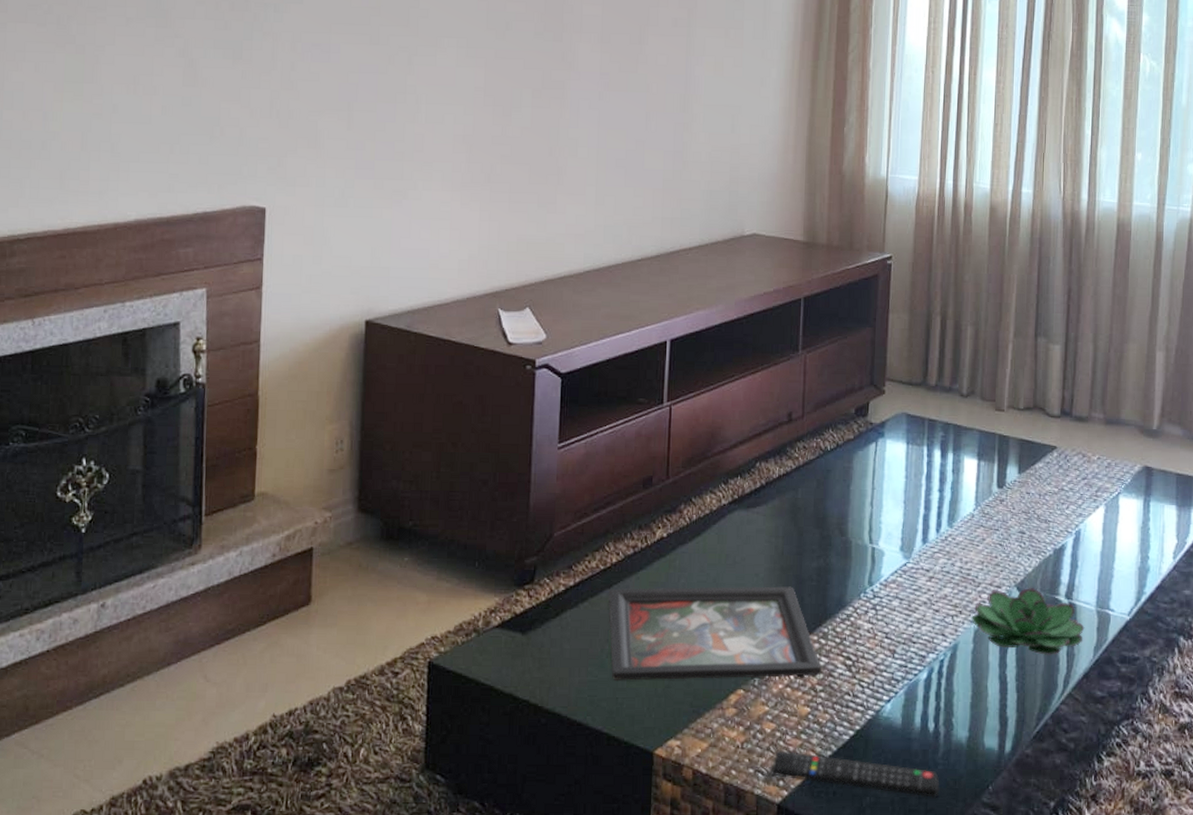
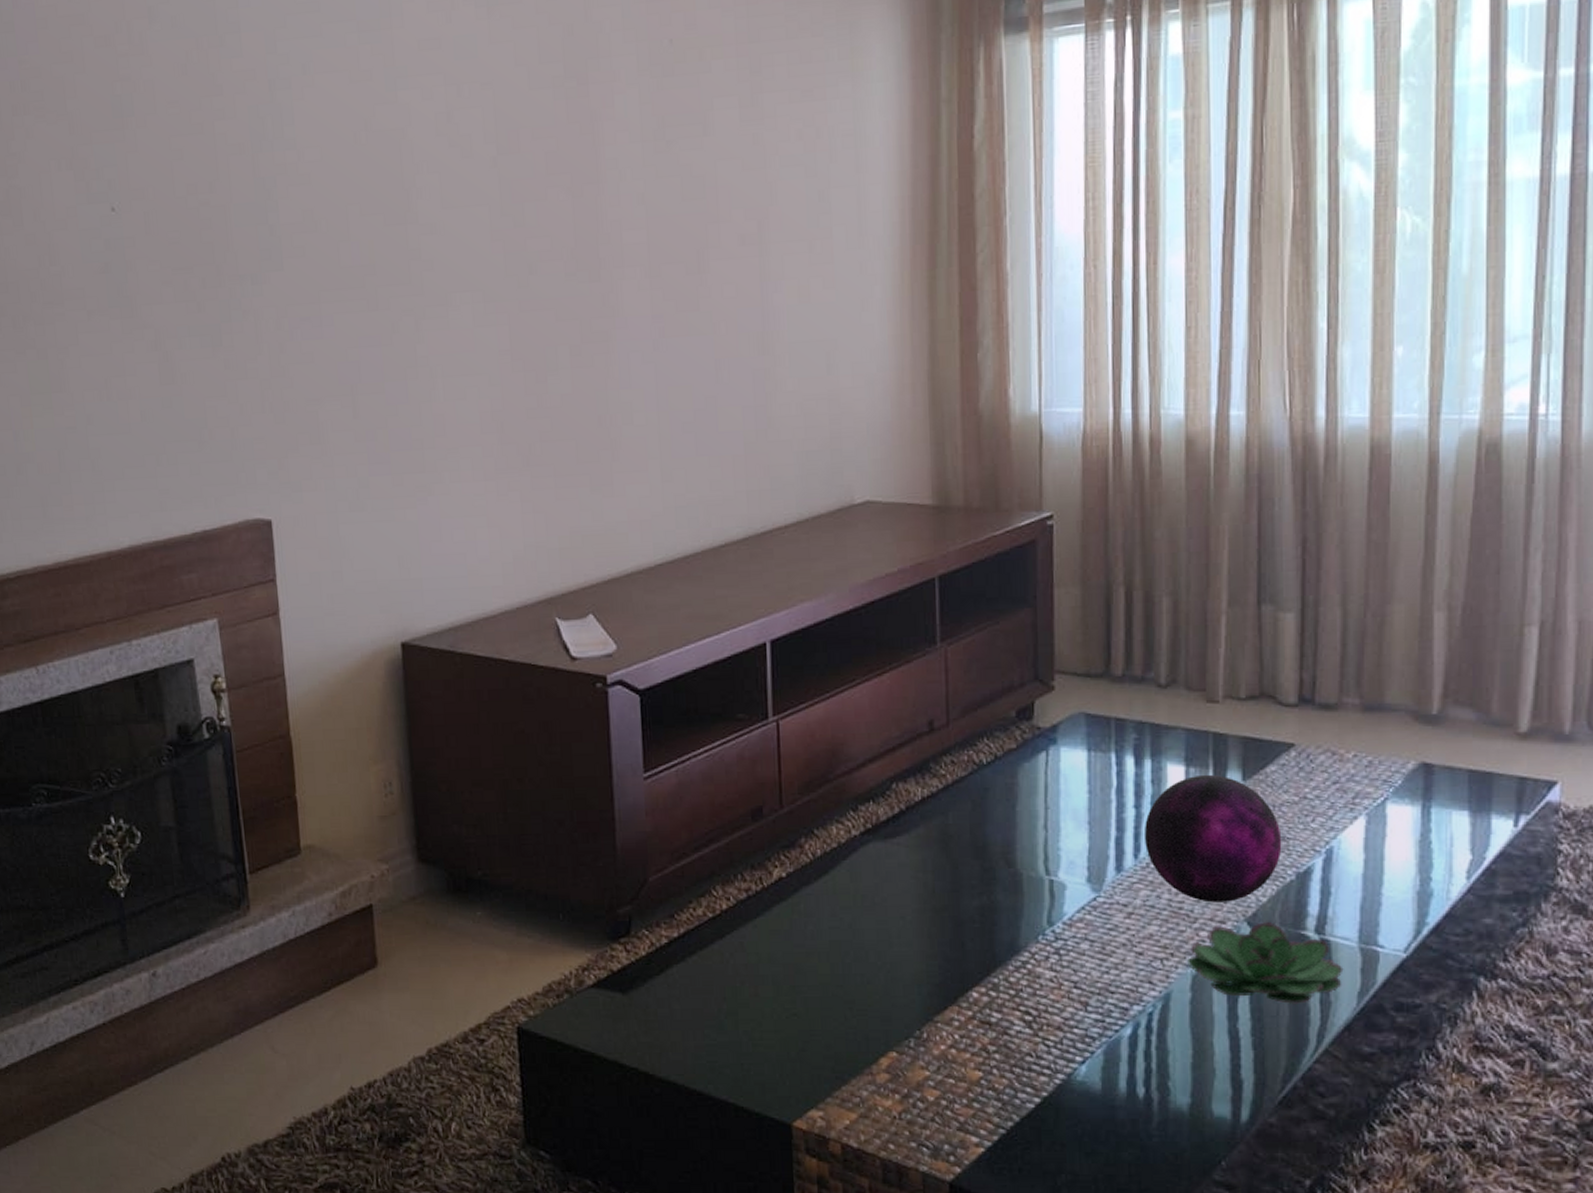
decorative tray: present [608,586,822,681] -> none [720,930,994,1044]
remote control: present [771,750,940,798] -> none [938,1121,1156,1175]
decorative orb: none [944,467,1045,571] -> present [1143,774,1282,903]

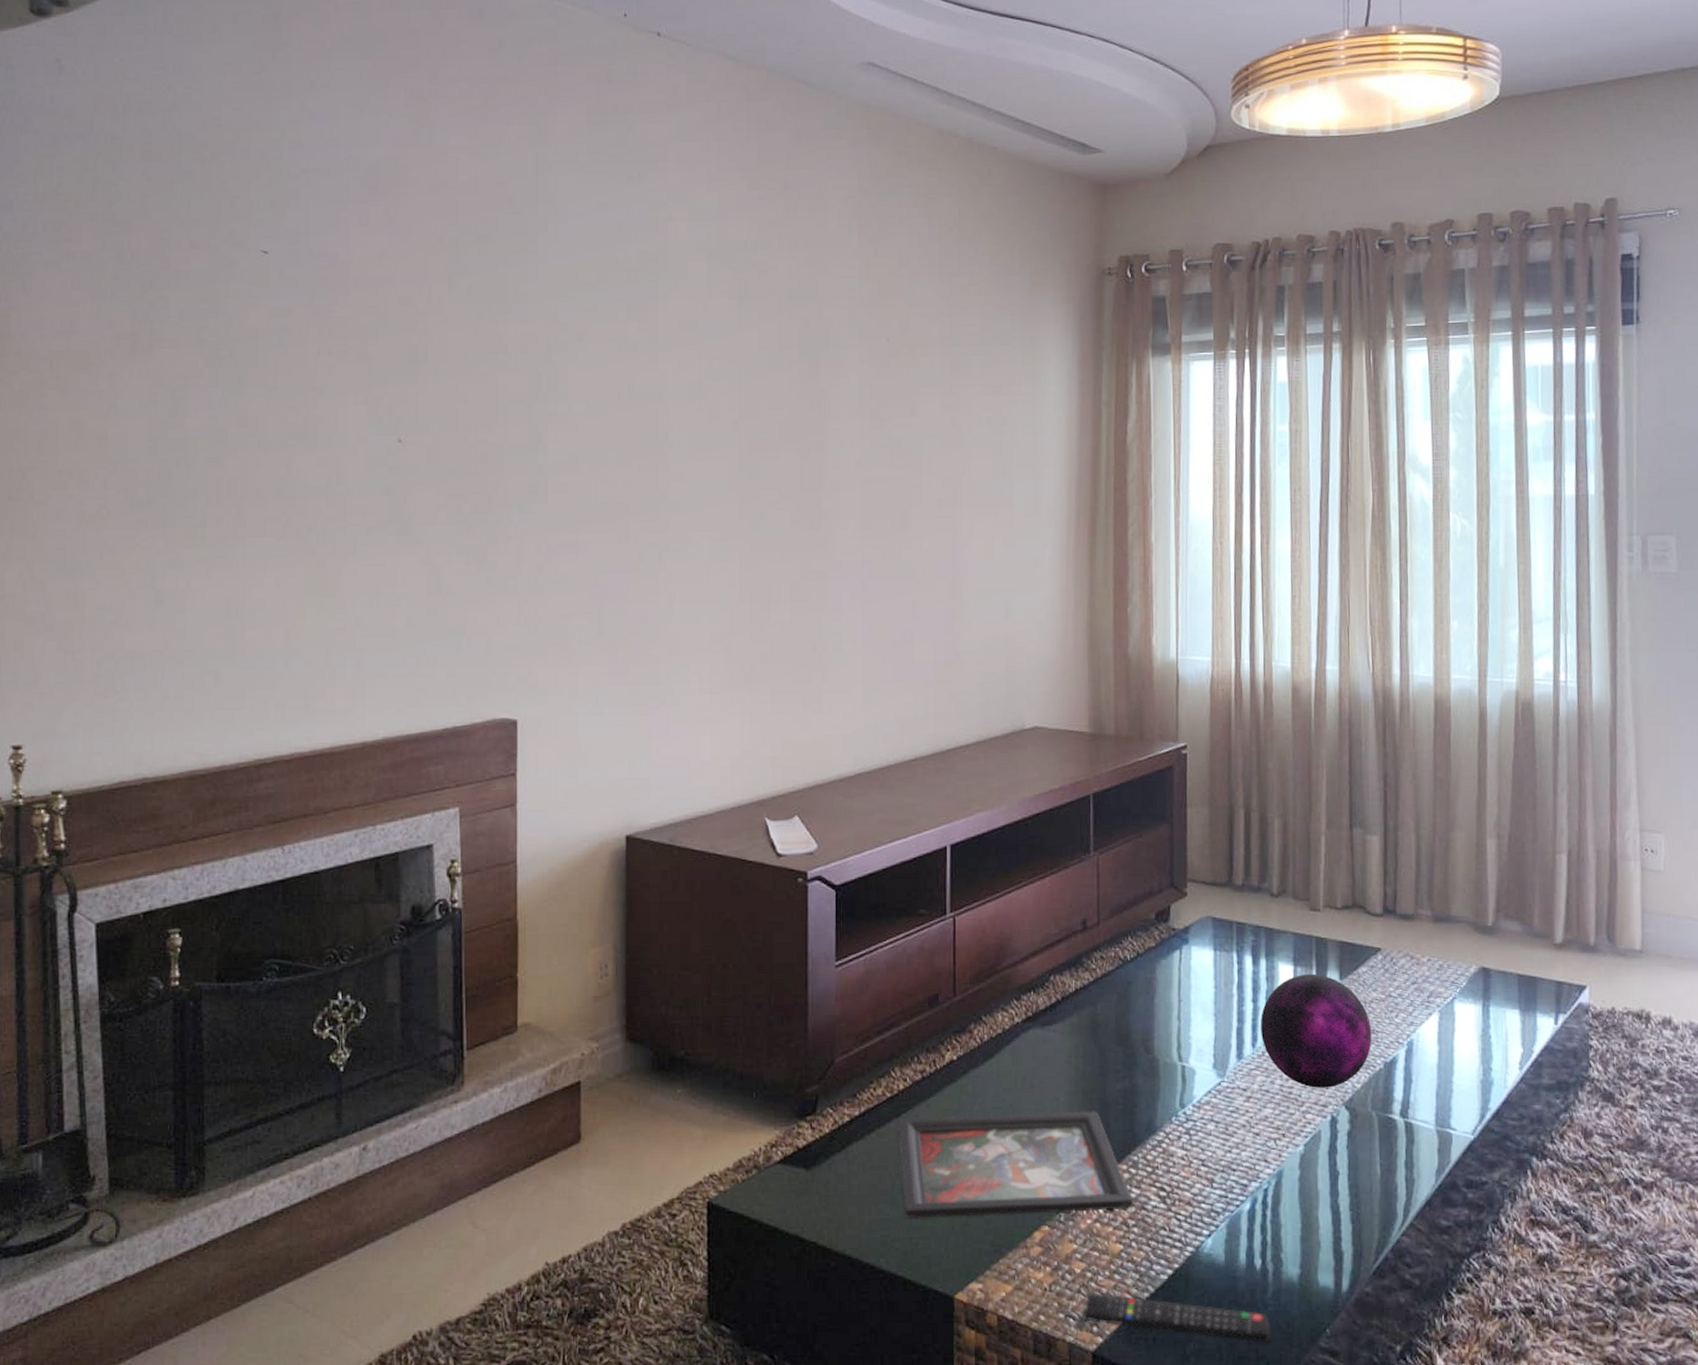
decorative tray: none [720,930,994,1044] -> present [896,1111,1133,1218]
remote control: none [938,1121,1156,1175] -> present [1083,1292,1271,1343]
succulent plant: present [1188,921,1344,1004] -> none [1297,1105,1424,1181]

